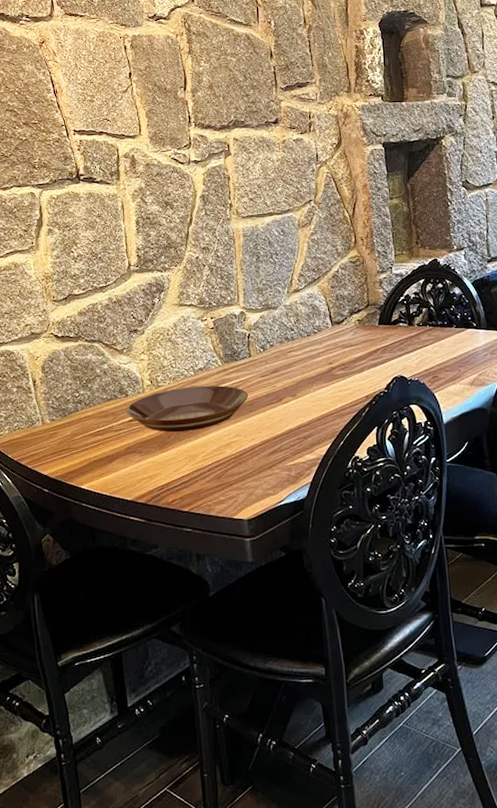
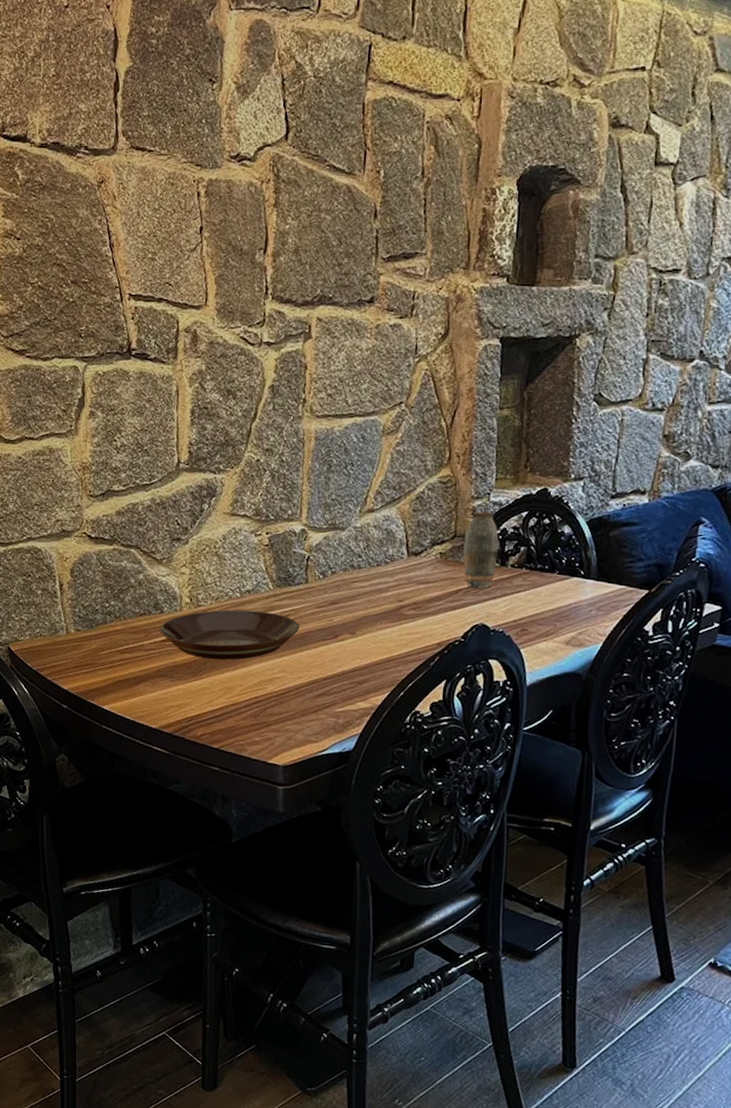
vase: none [376,283,406,347] -> present [463,512,499,589]

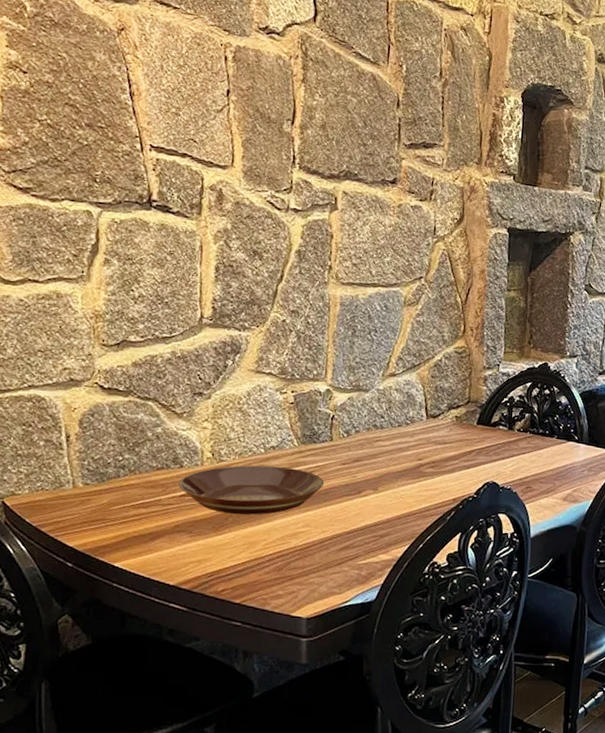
vase: present [463,512,499,589] -> none [476,380,507,450]

